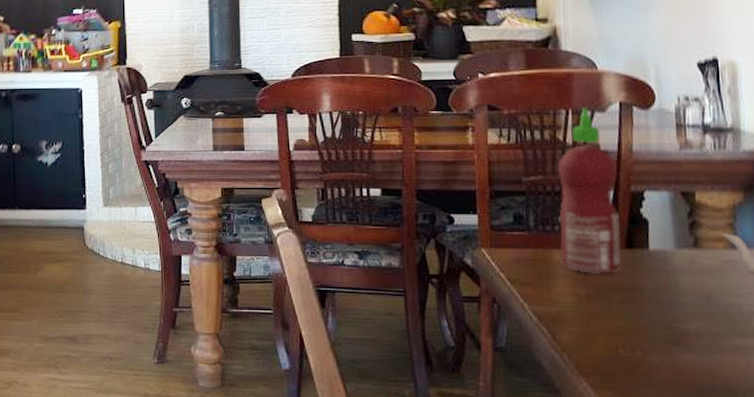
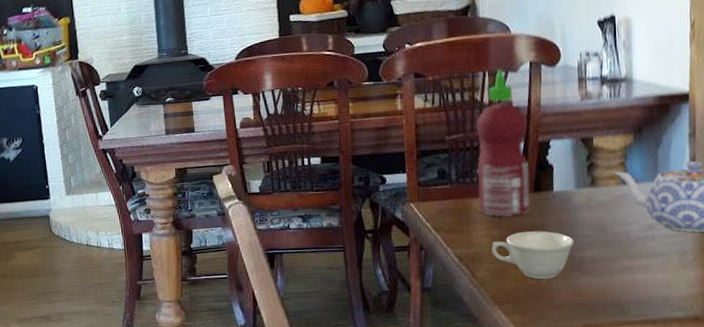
teacup: none [576,293,675,352] -> present [491,231,574,280]

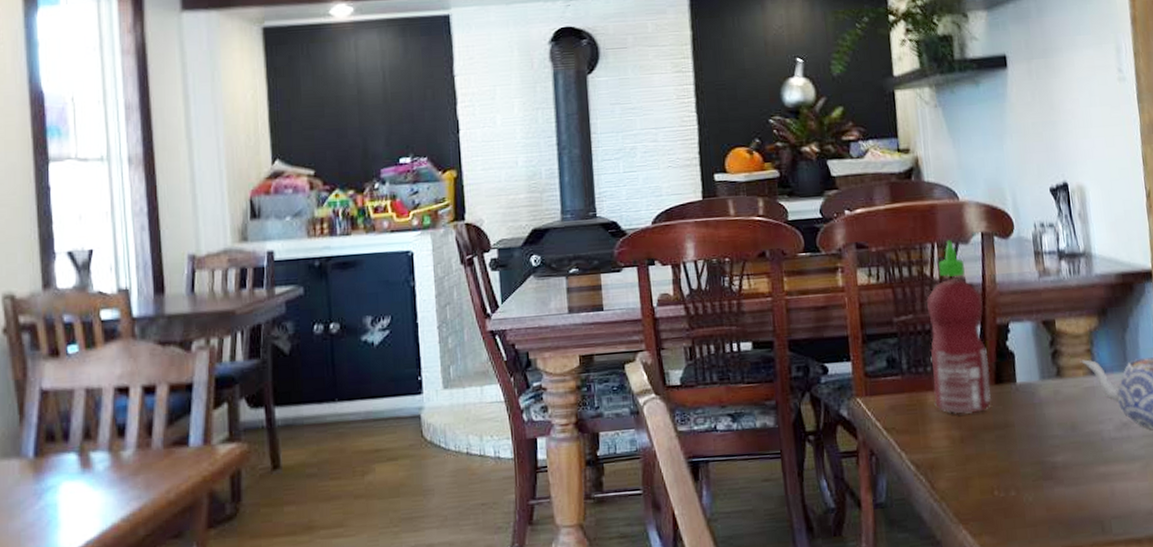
teacup: present [491,231,574,280] -> none [951,431,1044,491]

